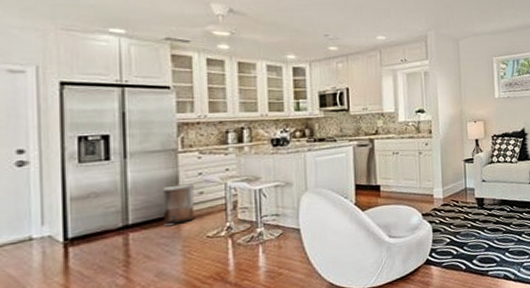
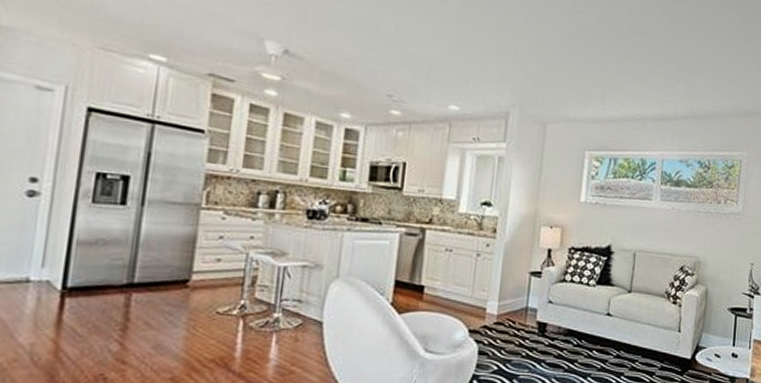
pedal bin: present [162,183,195,227] -> none [170,245,213,294]

